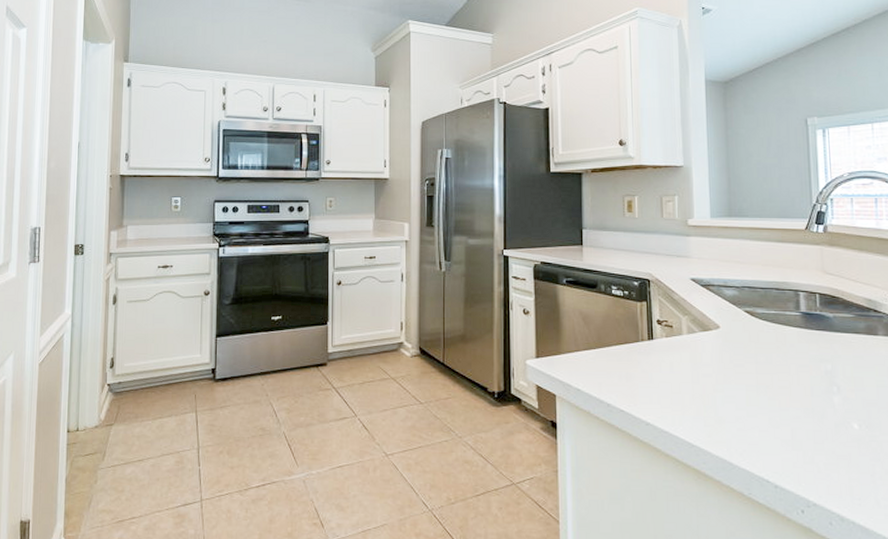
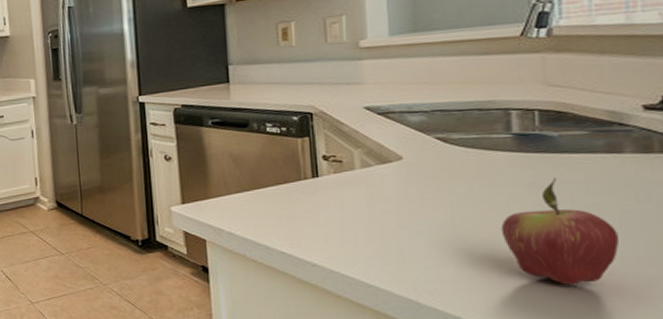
fruit: none [793,353,878,449] -> present [501,178,620,285]

